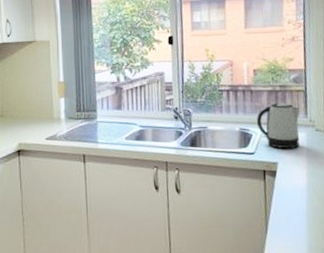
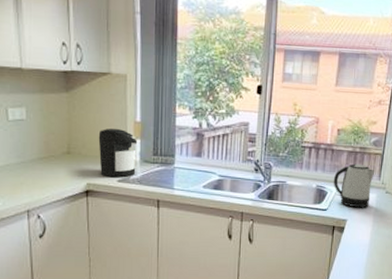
coffee maker: none [27,89,62,136] -> present [98,128,138,178]

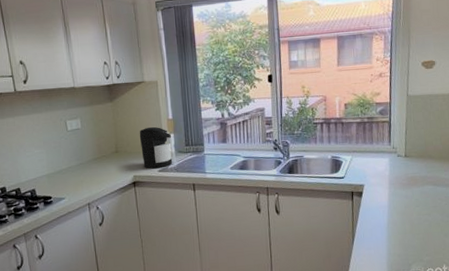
kettle: present [333,163,375,208] -> none [346,132,385,173]

